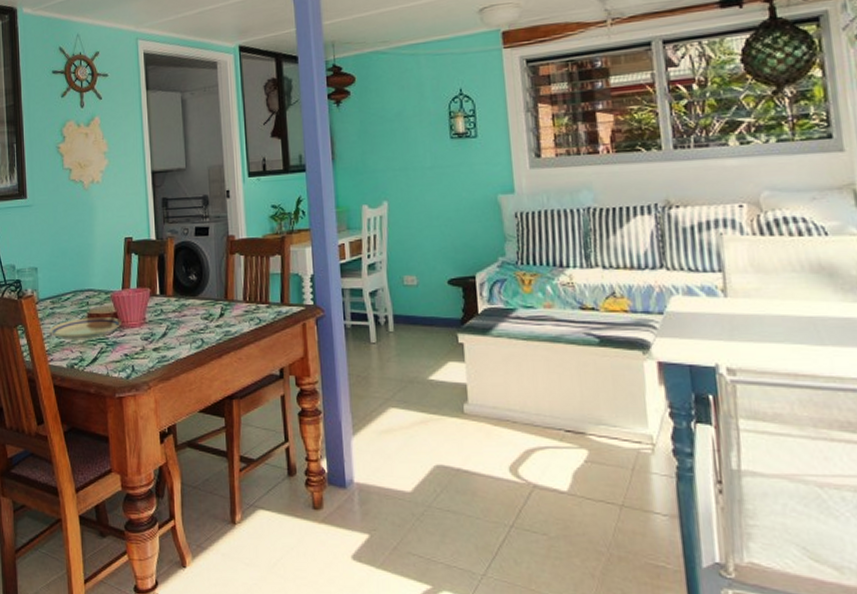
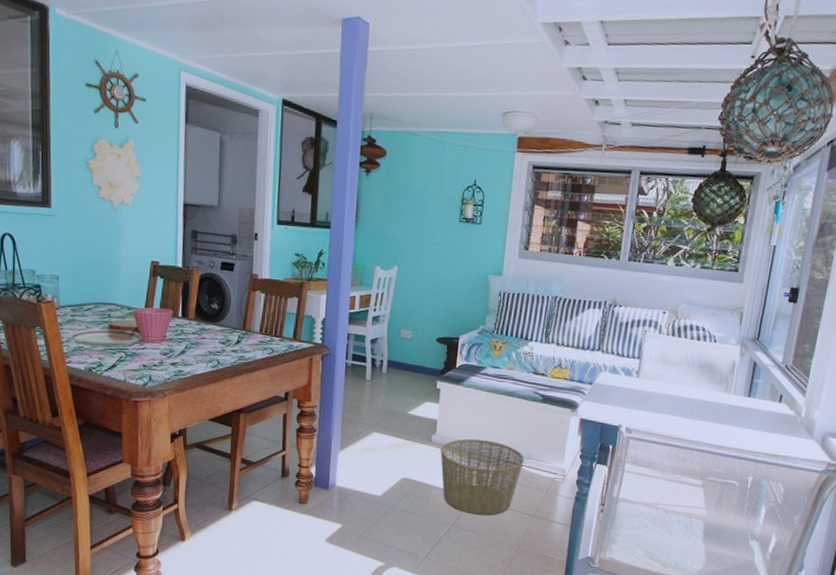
basket: none [478,404,592,510] -> present [440,438,524,516]

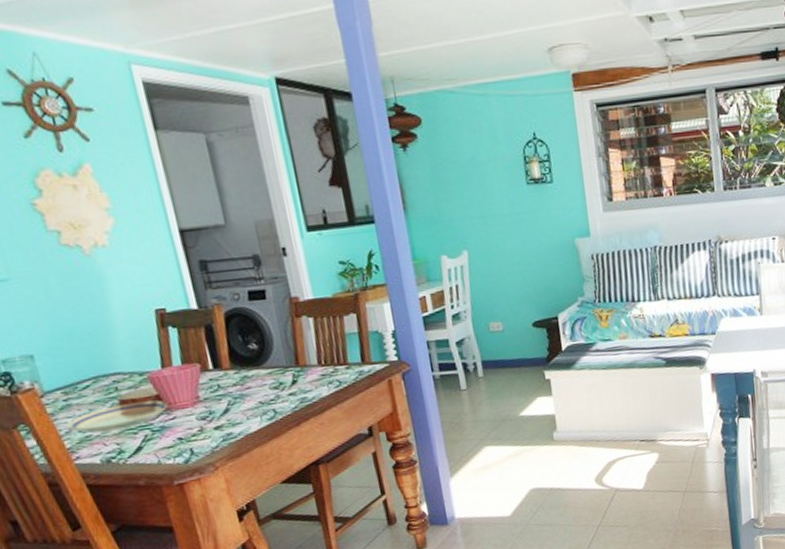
basket: present [440,438,524,516] -> none [566,422,662,509]

